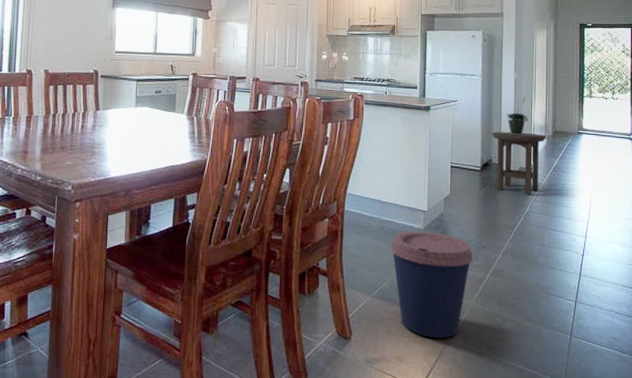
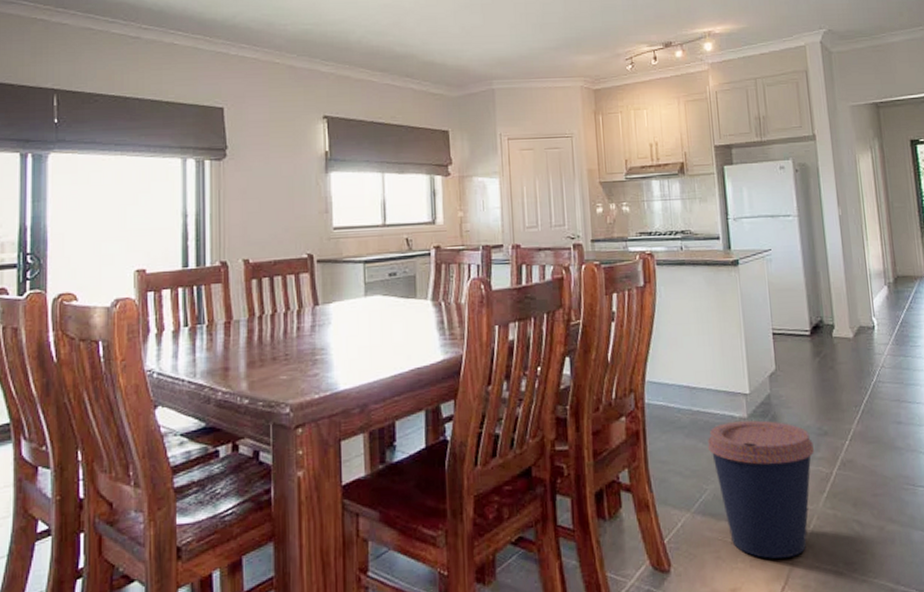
stool: present [491,131,547,194] -> none [818,281,888,360]
potted plant: present [506,96,529,134] -> none [834,236,863,285]

